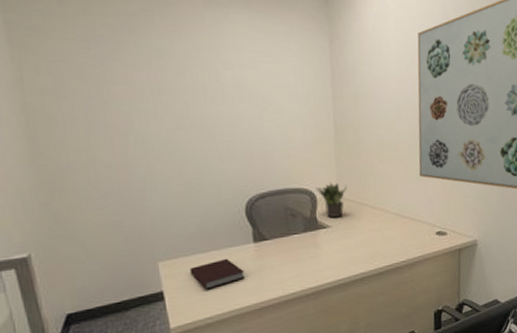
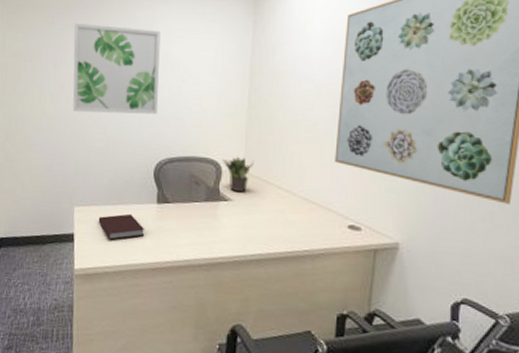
wall art: none [119,47,240,155] -> present [72,23,161,114]

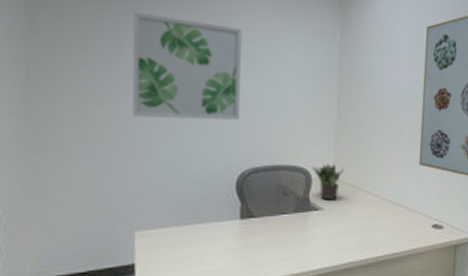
notebook: present [98,213,145,240] -> none [167,233,227,266]

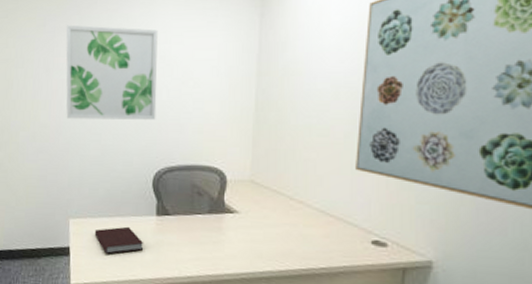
notebook: none [167,233,227,266] -> present [94,226,144,254]
potted plant: present [312,163,344,200] -> none [227,164,263,204]

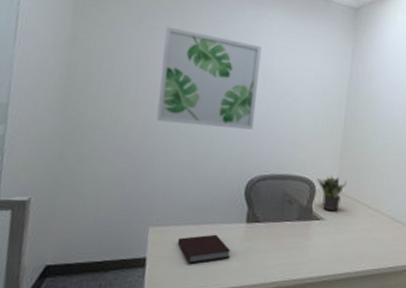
potted plant: none [227,164,263,204] -> present [316,176,347,212]

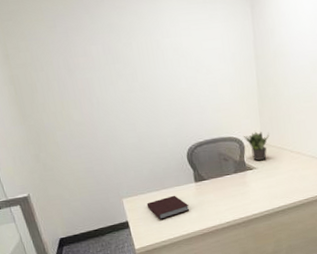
wall art: present [156,26,262,130] -> none [79,24,180,114]

